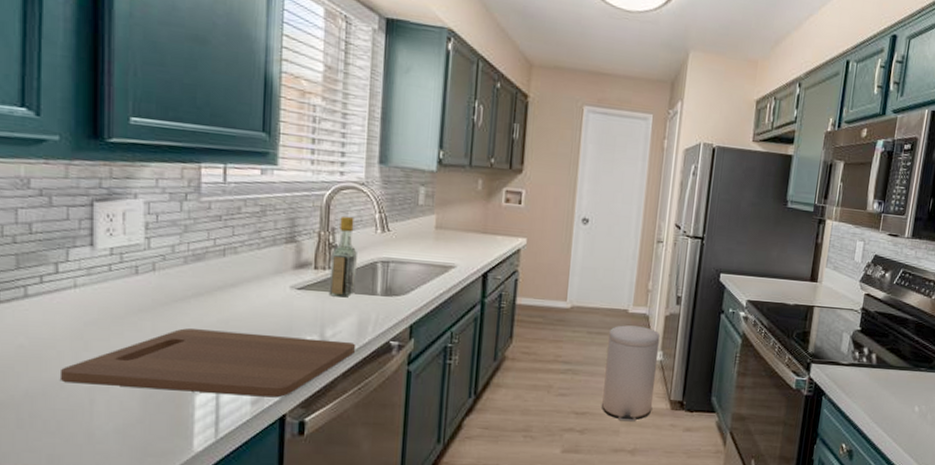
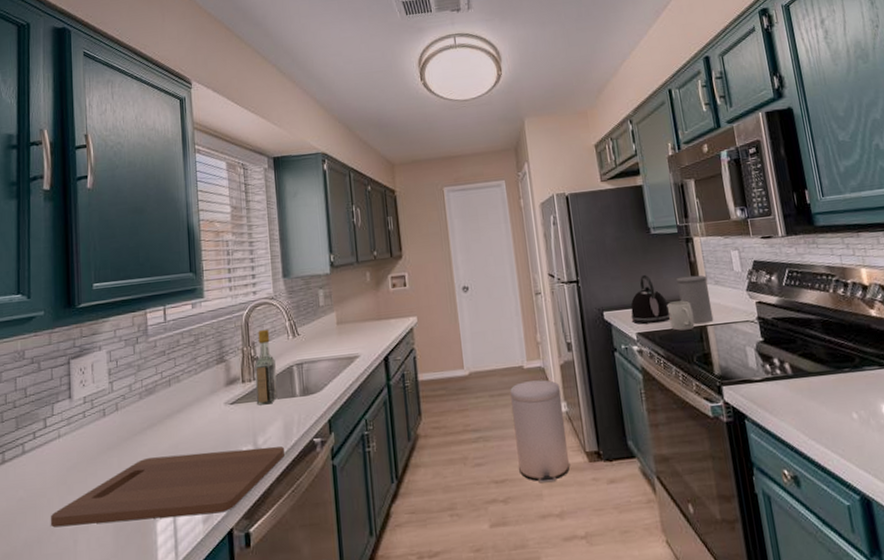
kettle: none [745,245,785,296] -> present [630,274,670,325]
mug: none [780,277,806,307] -> present [667,300,695,331]
canister: none [796,255,828,305] -> present [676,275,714,325]

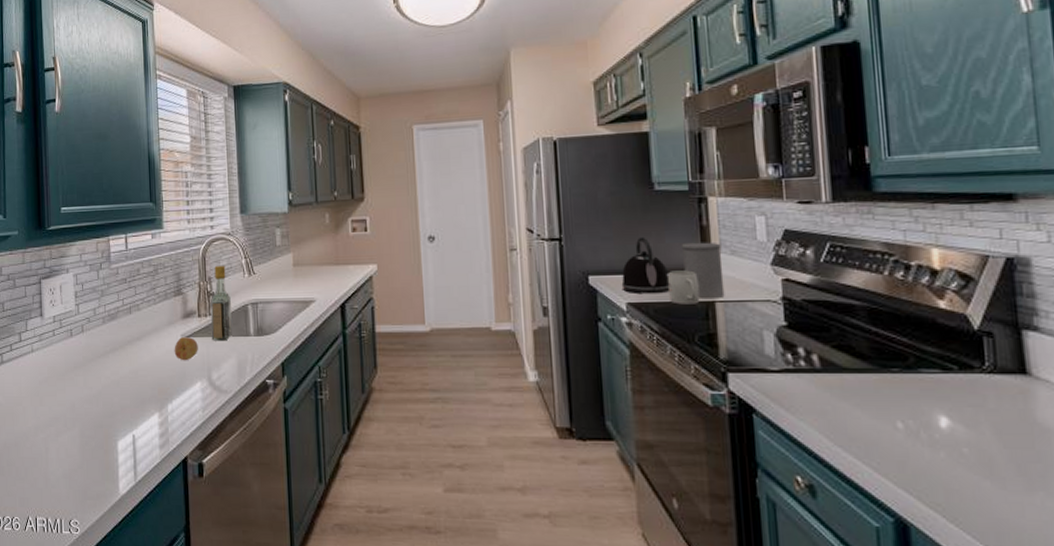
cutting board: present [50,446,286,527] -> none [25,381,239,441]
fruit: none [217,403,243,429] -> present [174,336,198,361]
pedal bin: present [510,379,570,484] -> none [475,344,537,454]

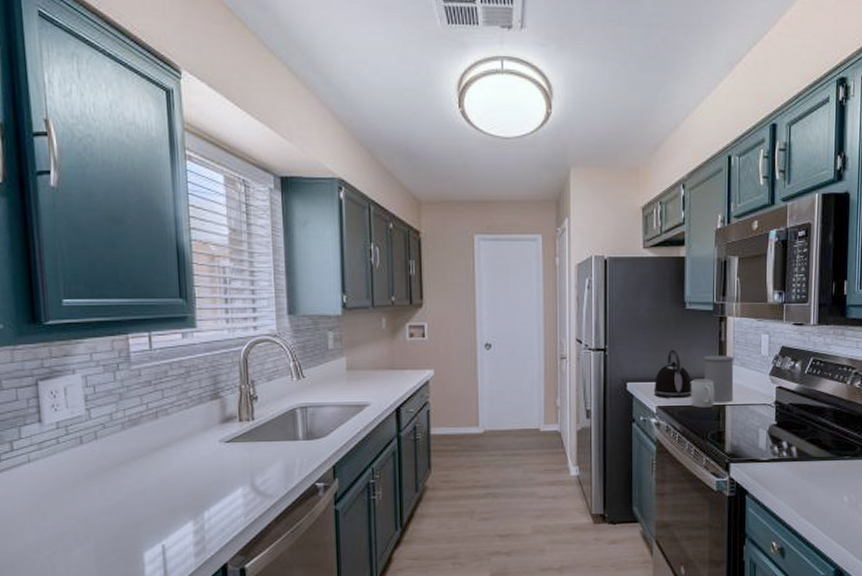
fruit: present [174,336,198,361] -> none [211,441,239,467]
bottle: present [210,265,232,341] -> none [253,368,279,446]

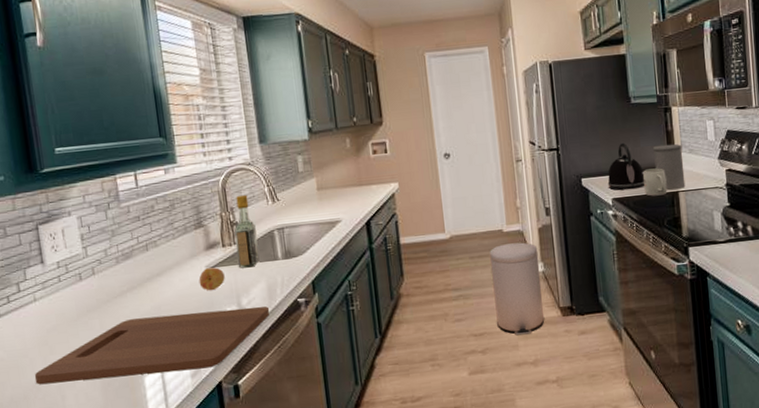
cutting board: none [23,487,285,552] -> present [34,306,270,384]
fruit: none [211,441,239,467] -> present [198,267,225,291]
bottle: none [253,368,279,446] -> present [234,194,260,269]
pedal bin: none [524,443,575,540] -> present [490,242,545,336]

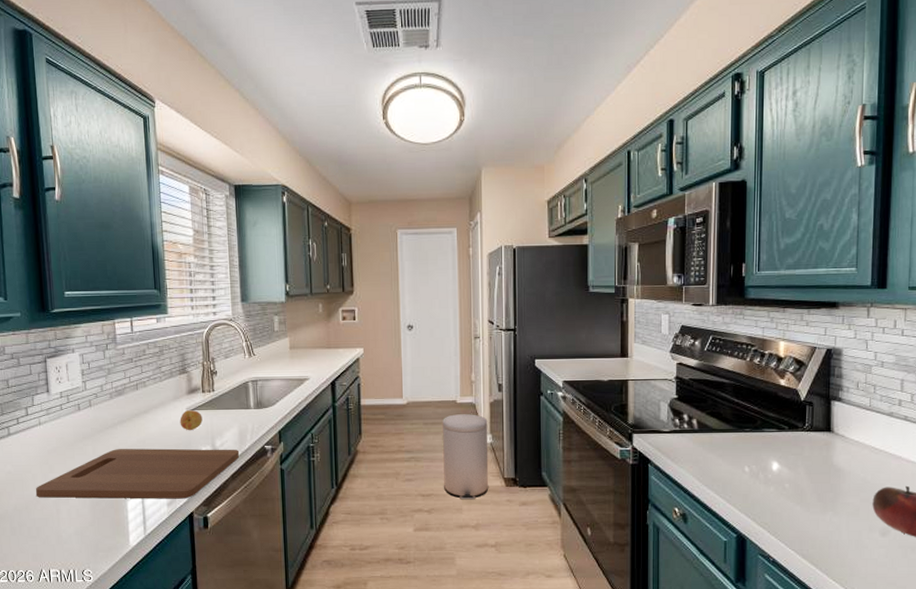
bottle: present [234,194,260,269] -> none [213,347,234,413]
kettle: present [607,142,645,191] -> none [560,329,596,374]
mug: present [642,168,667,197] -> none [594,356,617,382]
canister: present [652,144,686,191] -> none [606,334,636,378]

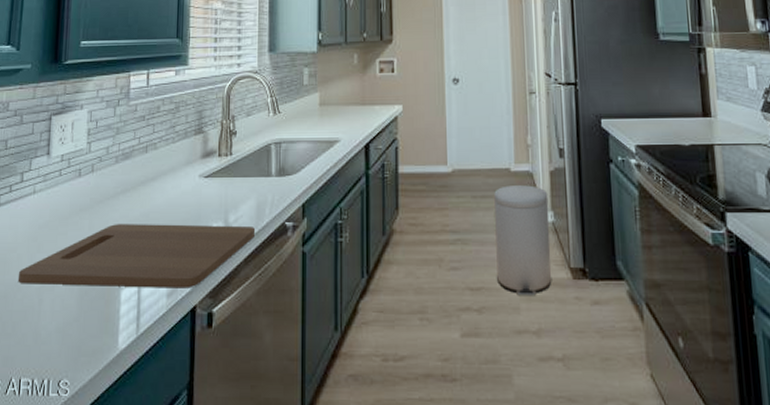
fruit: present [179,409,203,431] -> none [190,176,216,203]

